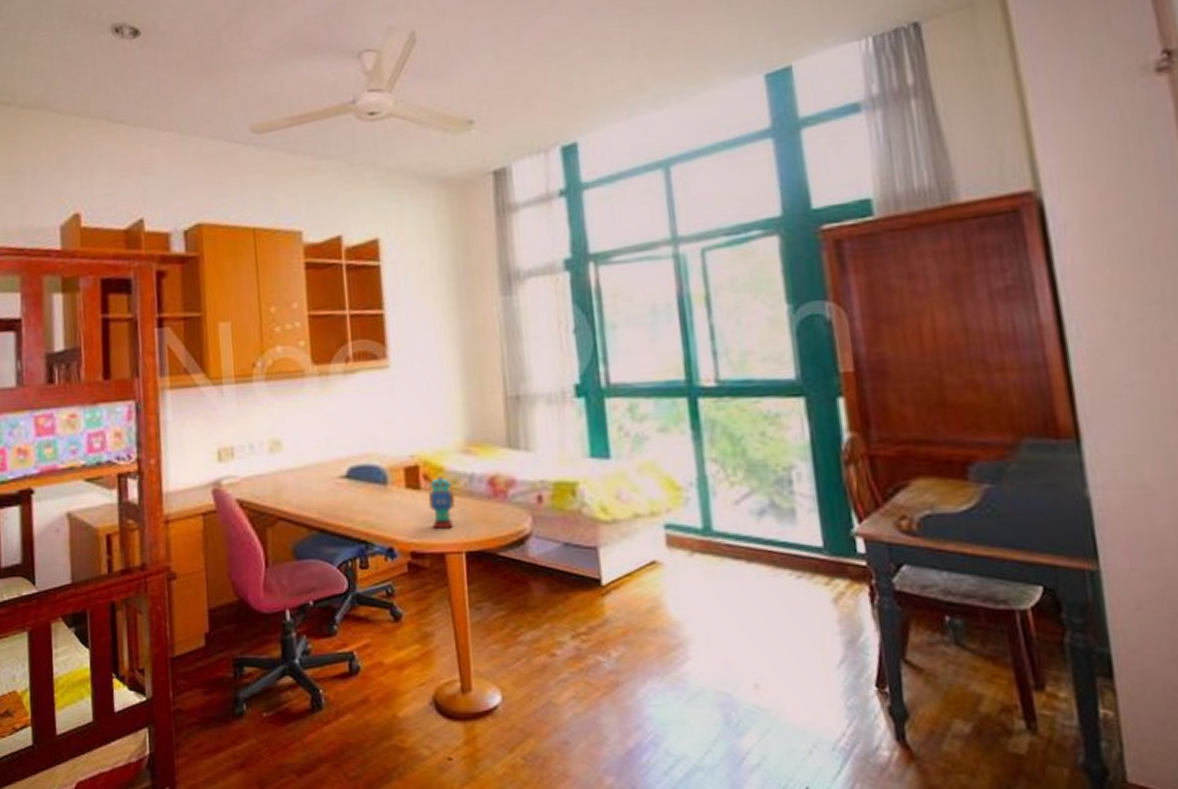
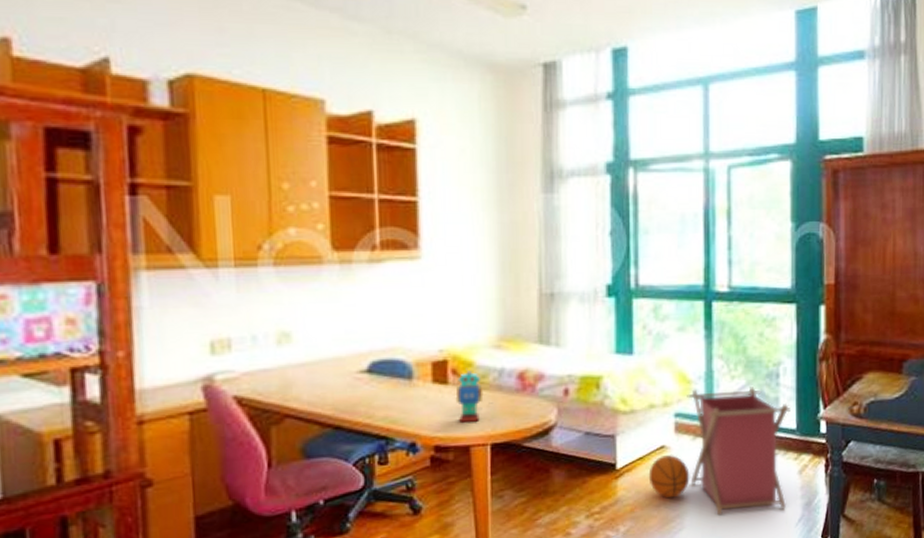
basketball: none [639,571,691,623] -> present [648,454,690,498]
laundry basket: none [677,495,821,648] -> present [687,387,790,516]

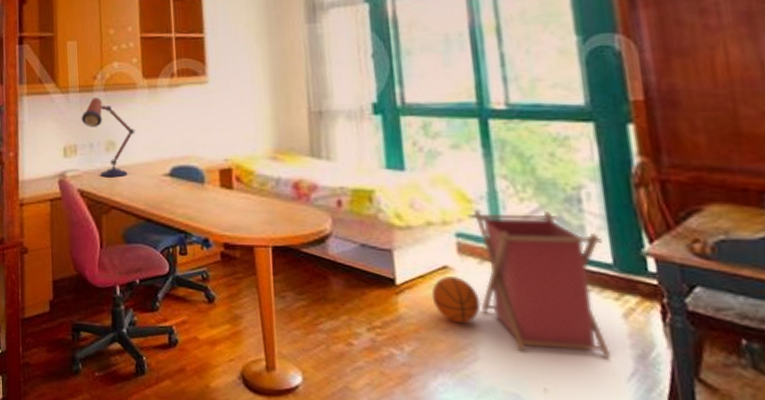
desk lamp: none [238,275,320,379] -> present [81,98,135,178]
toy robot: present [455,368,484,424] -> none [239,176,264,226]

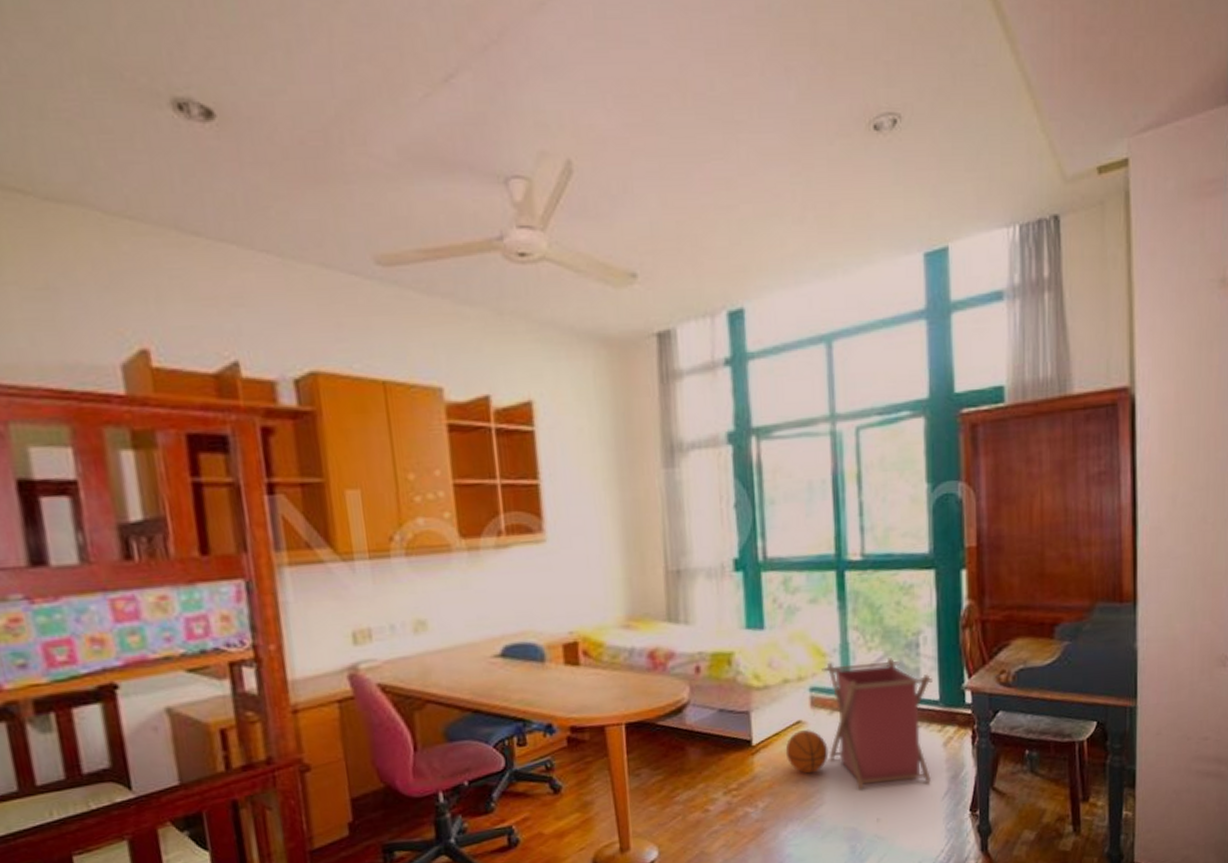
desk lamp: present [81,98,135,178] -> none [375,565,453,666]

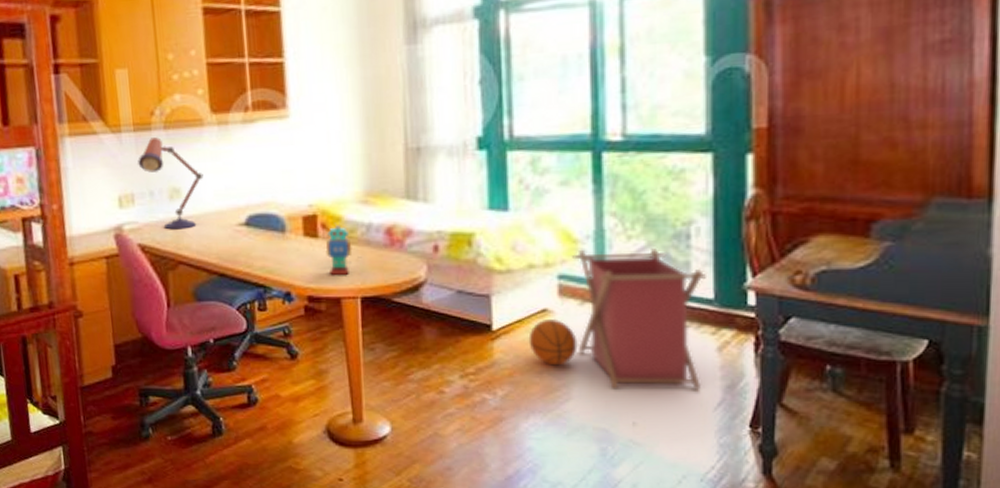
desk lamp: none [375,565,453,666] -> present [138,137,204,230]
toy robot: none [588,649,616,704] -> present [325,222,353,276]

